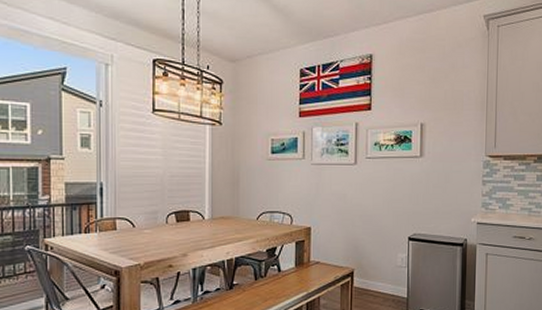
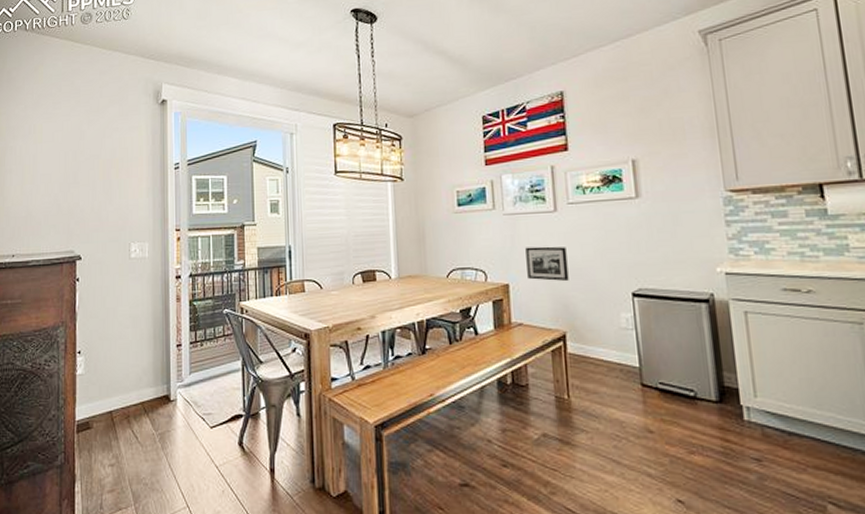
picture frame: none [327,195,361,227] -> present [525,246,569,282]

